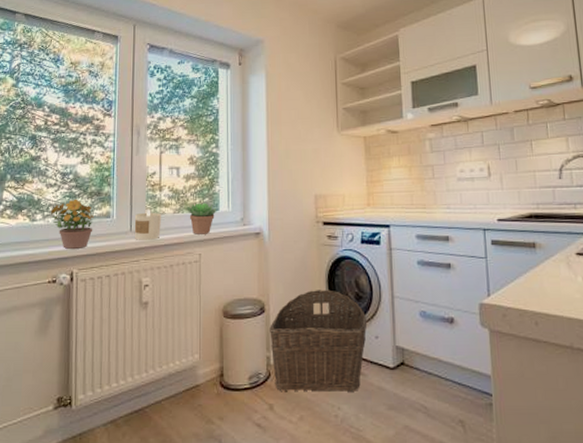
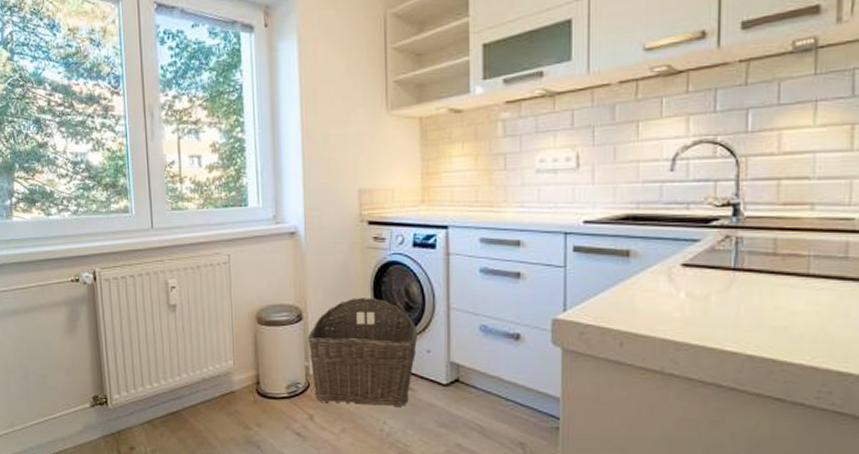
flowerpot: present [50,199,94,249] -> none [65,191,112,246]
candle: present [134,210,162,241] -> none [155,204,185,240]
succulent plant: present [187,202,216,235] -> none [211,197,245,233]

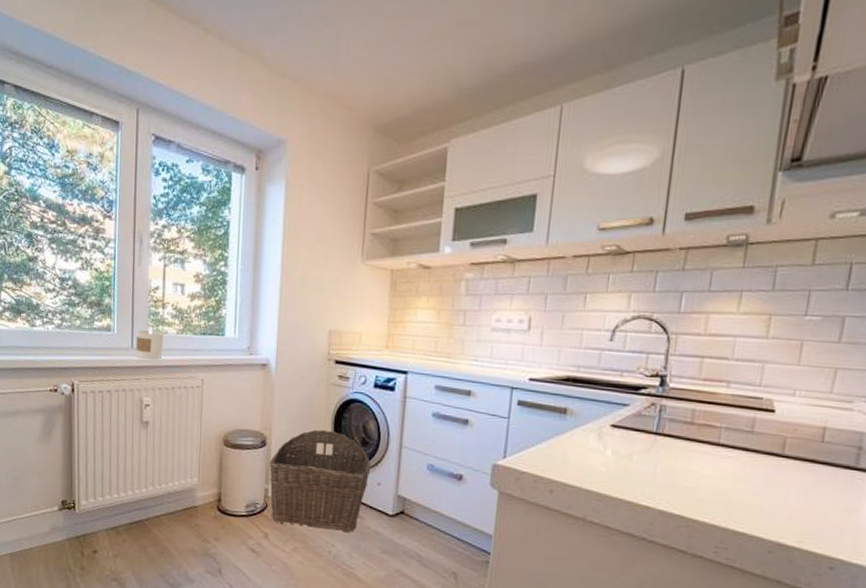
candle: none [155,204,185,240] -> present [135,327,165,360]

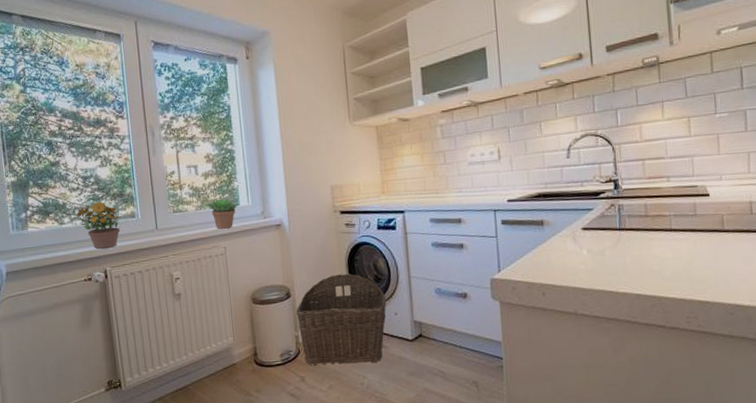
flowerpot: none [49,307,94,360] -> present [77,201,121,249]
candle: present [135,327,165,360] -> none [158,208,186,238]
succulent plant: none [190,325,222,360] -> present [208,198,237,229]

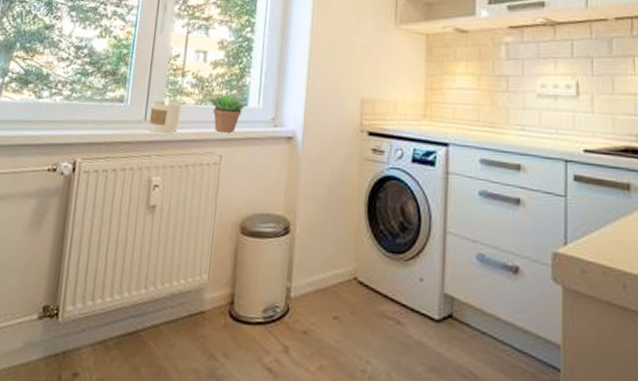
flowerpot: present [77,201,121,249] -> none [58,77,106,135]
candle: none [158,208,186,238] -> present [148,97,182,134]
wicker basket: present [296,273,387,365] -> none [292,212,412,344]

